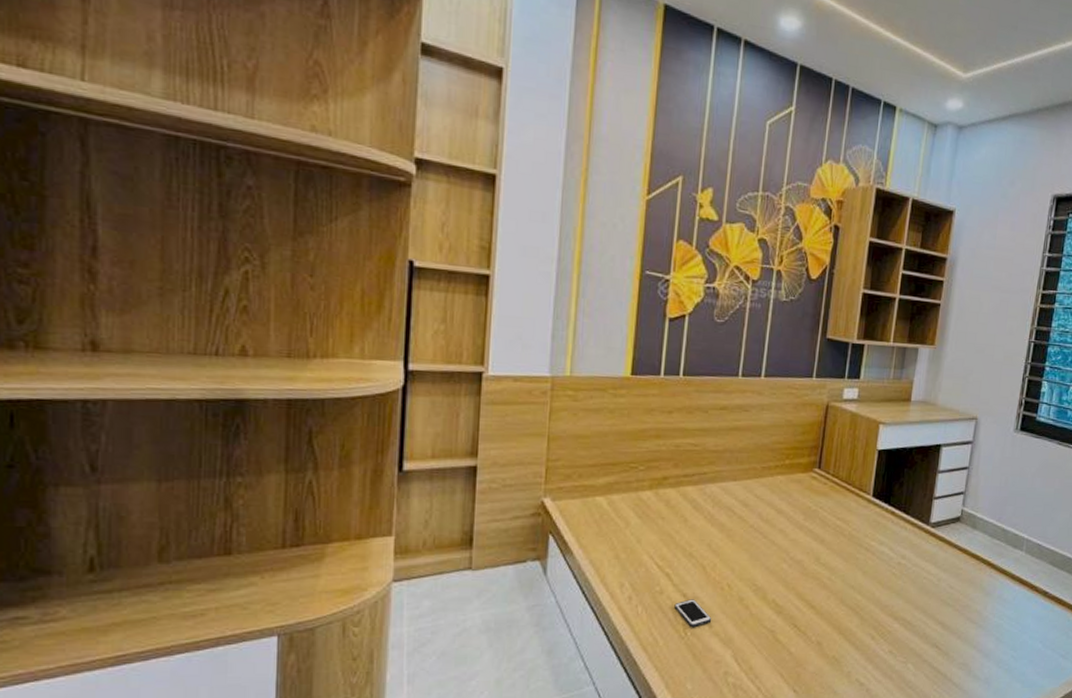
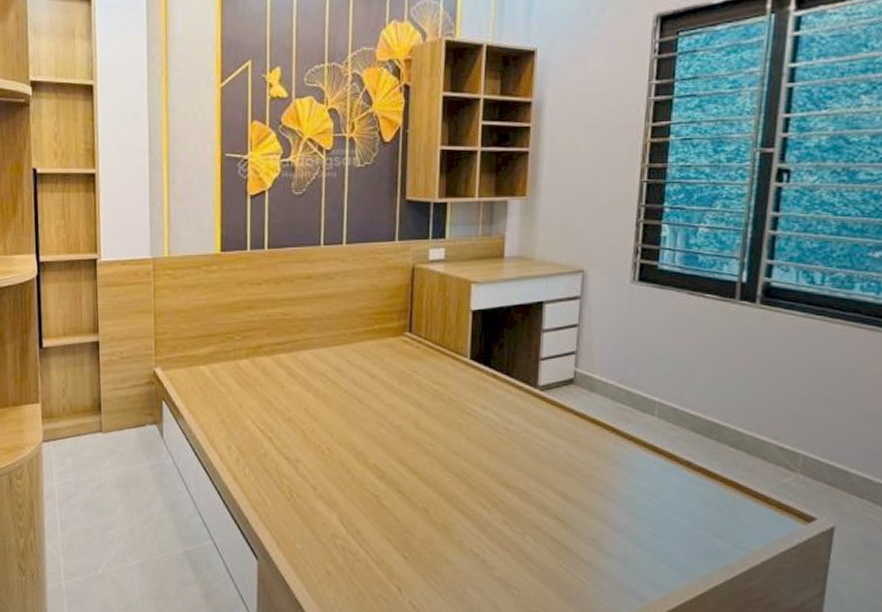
cell phone: present [674,599,712,627] -> none [279,462,315,489]

